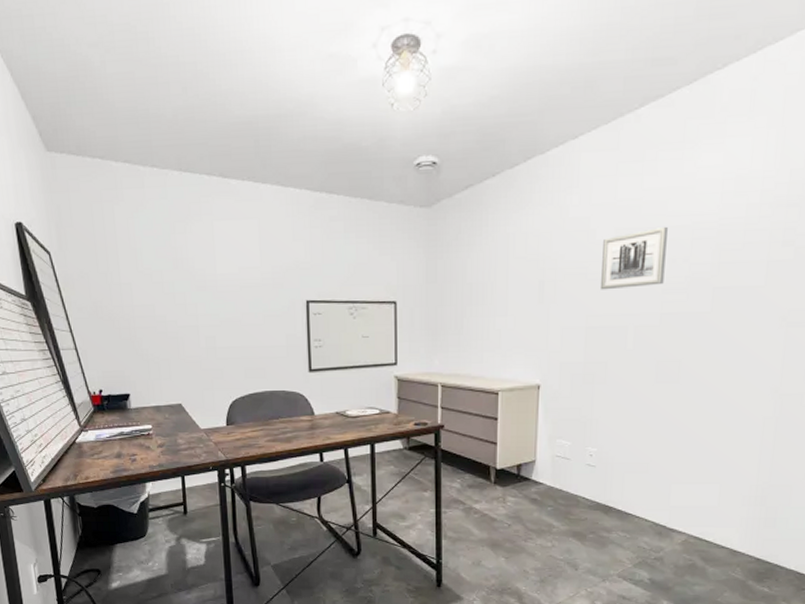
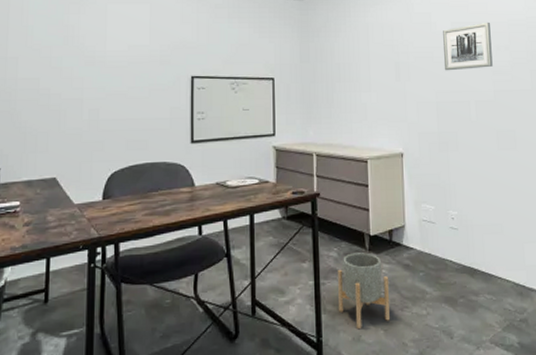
planter: none [460,485,514,556] -> present [338,252,390,330]

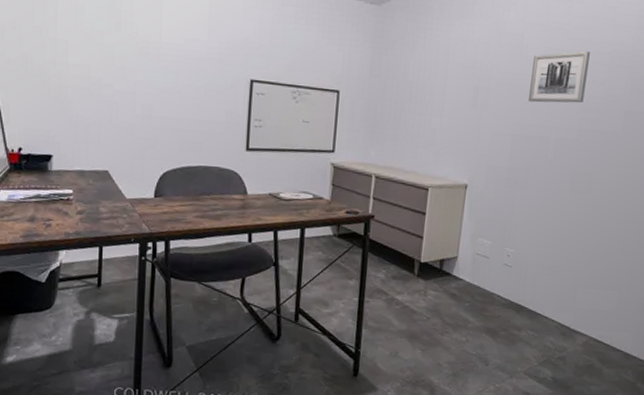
planter: present [338,252,390,330] -> none [380,276,434,347]

